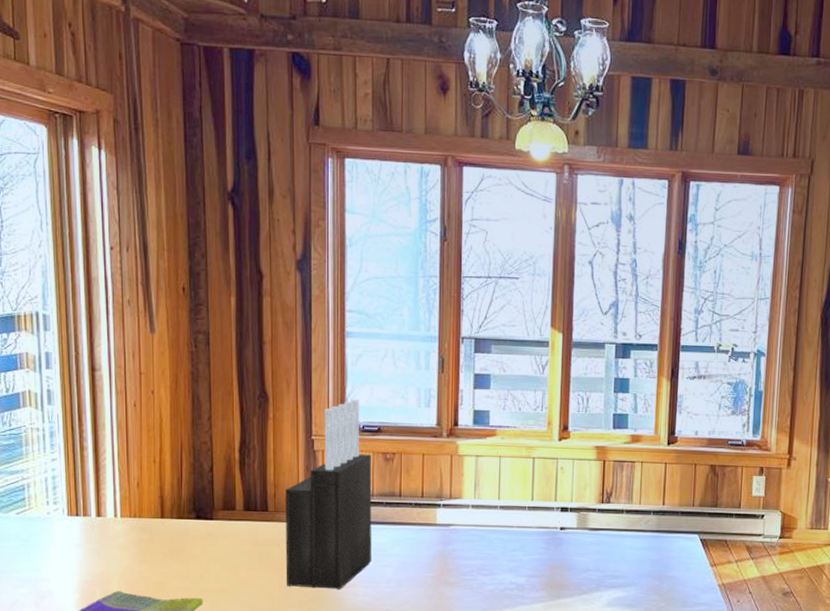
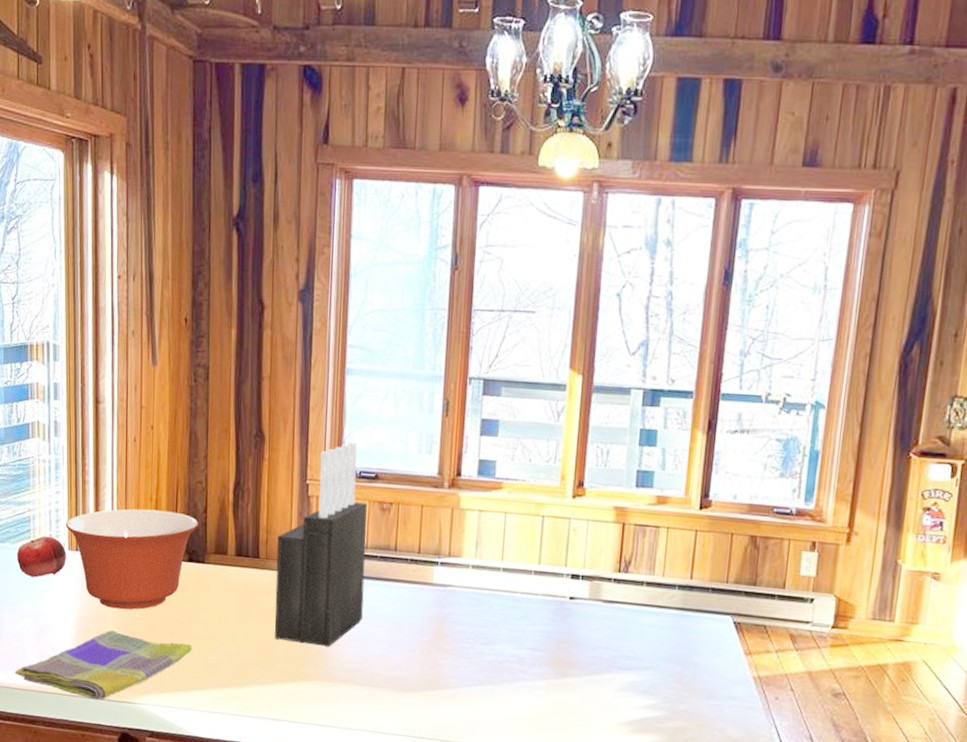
fruit: none [10,503,66,545] -> present [16,536,66,578]
mixing bowl: none [63,471,205,570] -> present [65,509,198,610]

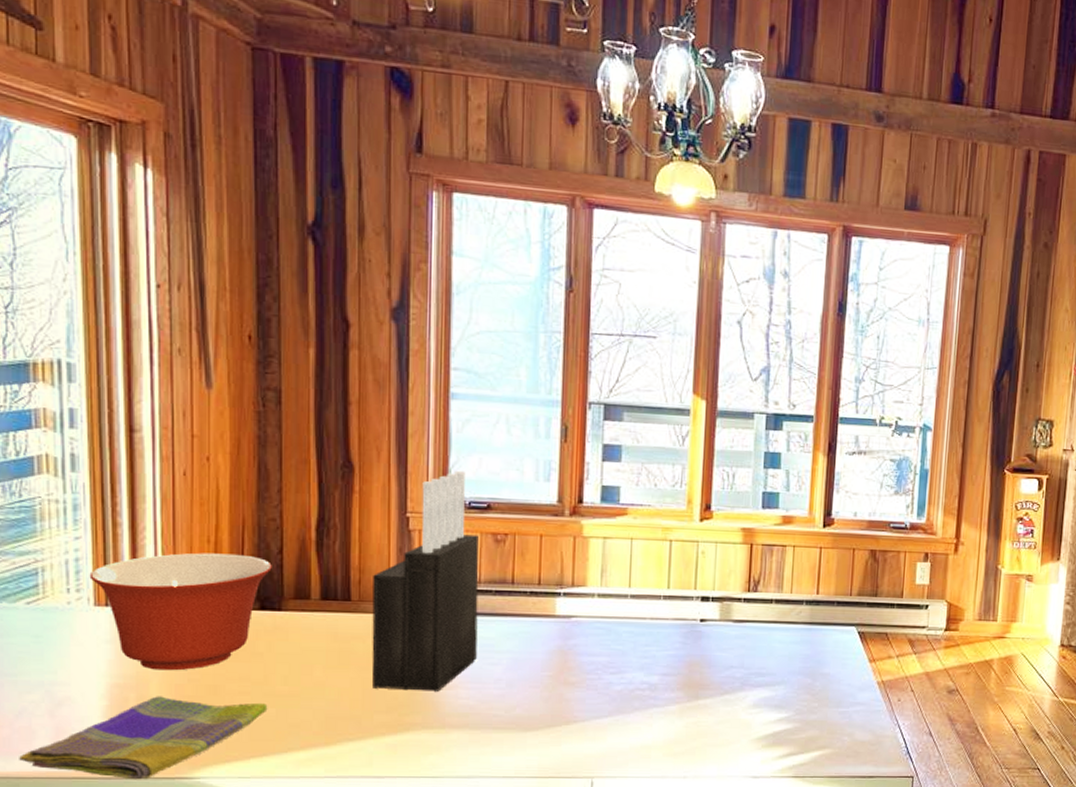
fruit: present [16,536,66,578] -> none [18,591,91,641]

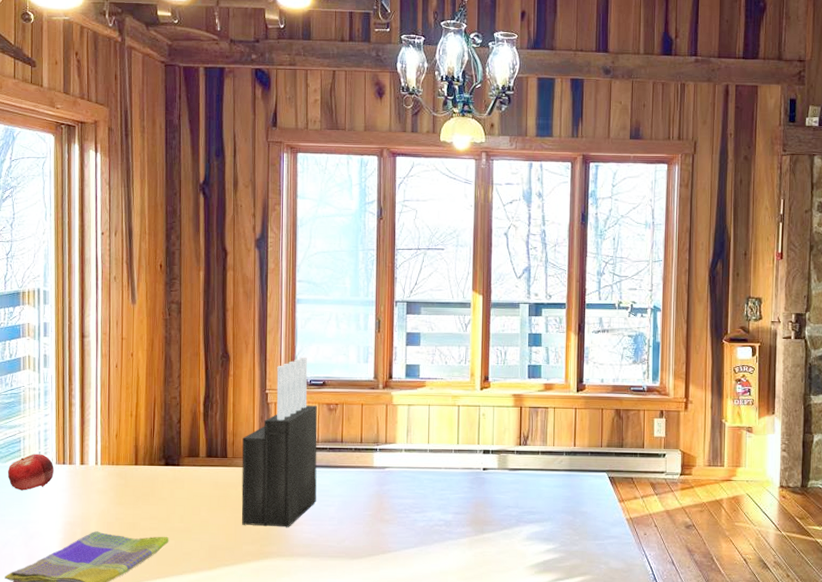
fruit: none [18,591,91,641] -> present [7,453,54,491]
mixing bowl: present [89,553,272,671] -> none [53,424,173,512]

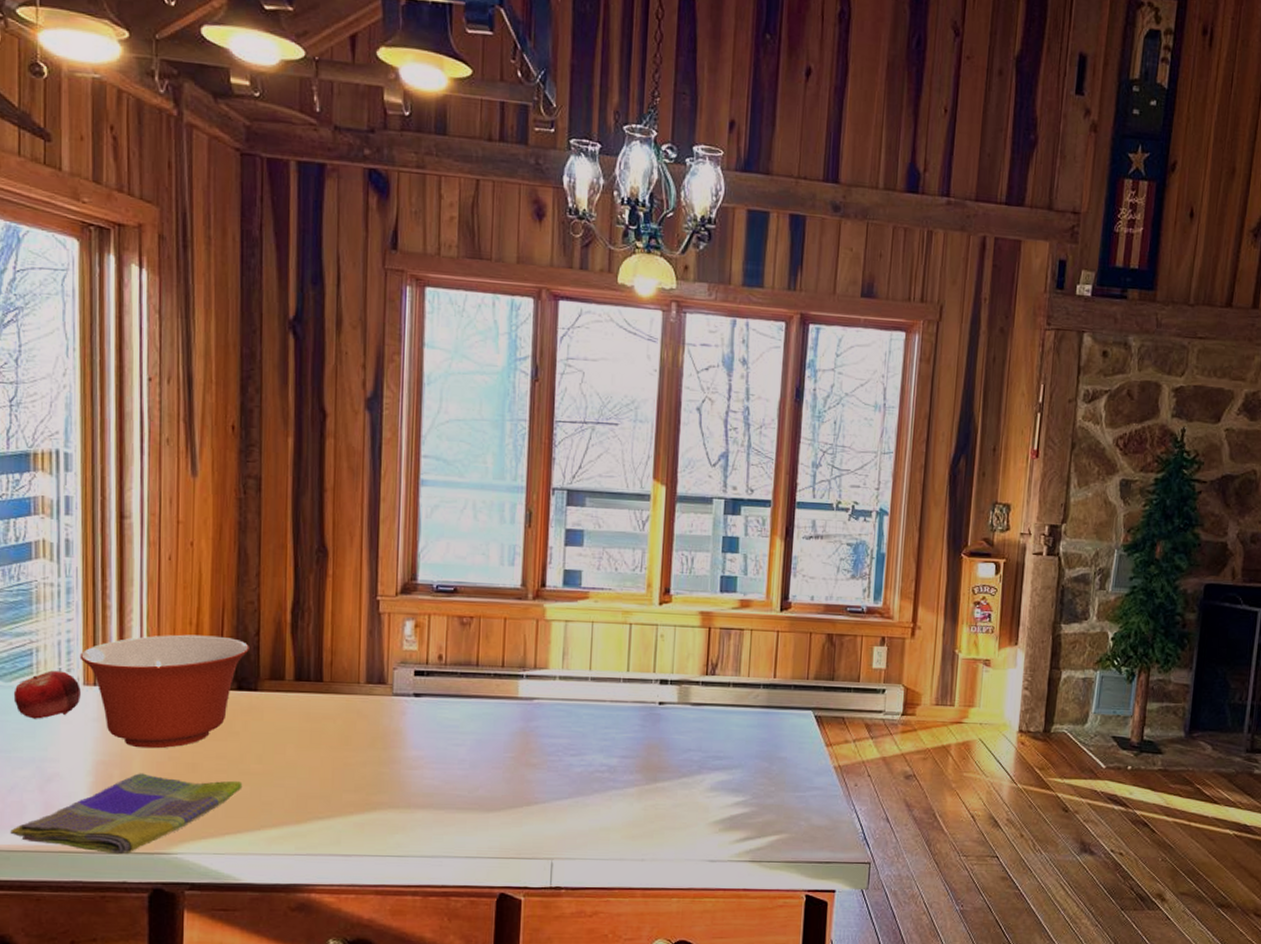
mixing bowl: none [53,424,173,512] -> present [79,634,249,749]
knife block: present [241,357,318,527] -> none [341,555,446,771]

